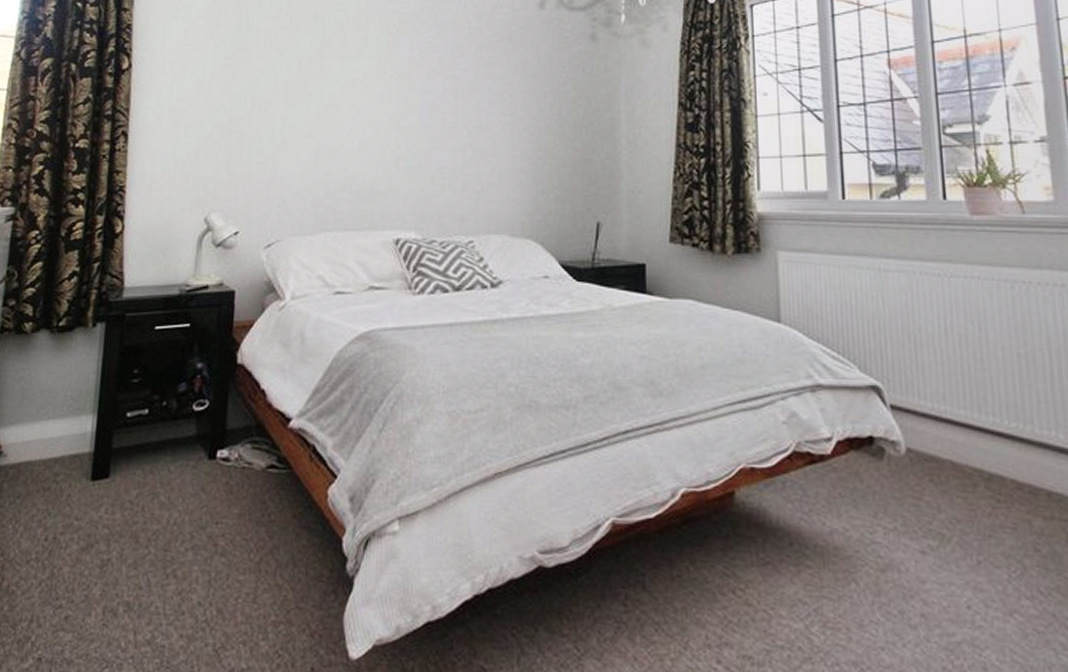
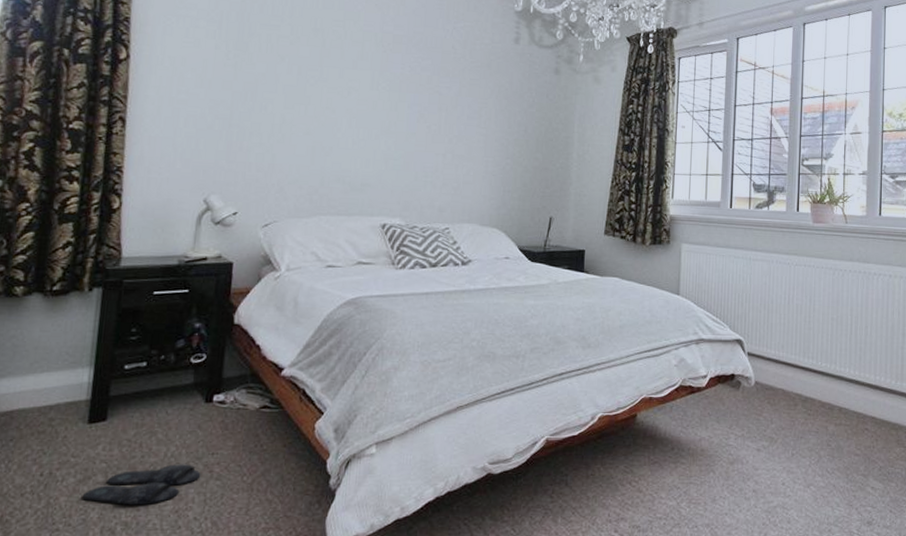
slippers: none [85,533,205,584] -> present [82,464,201,506]

